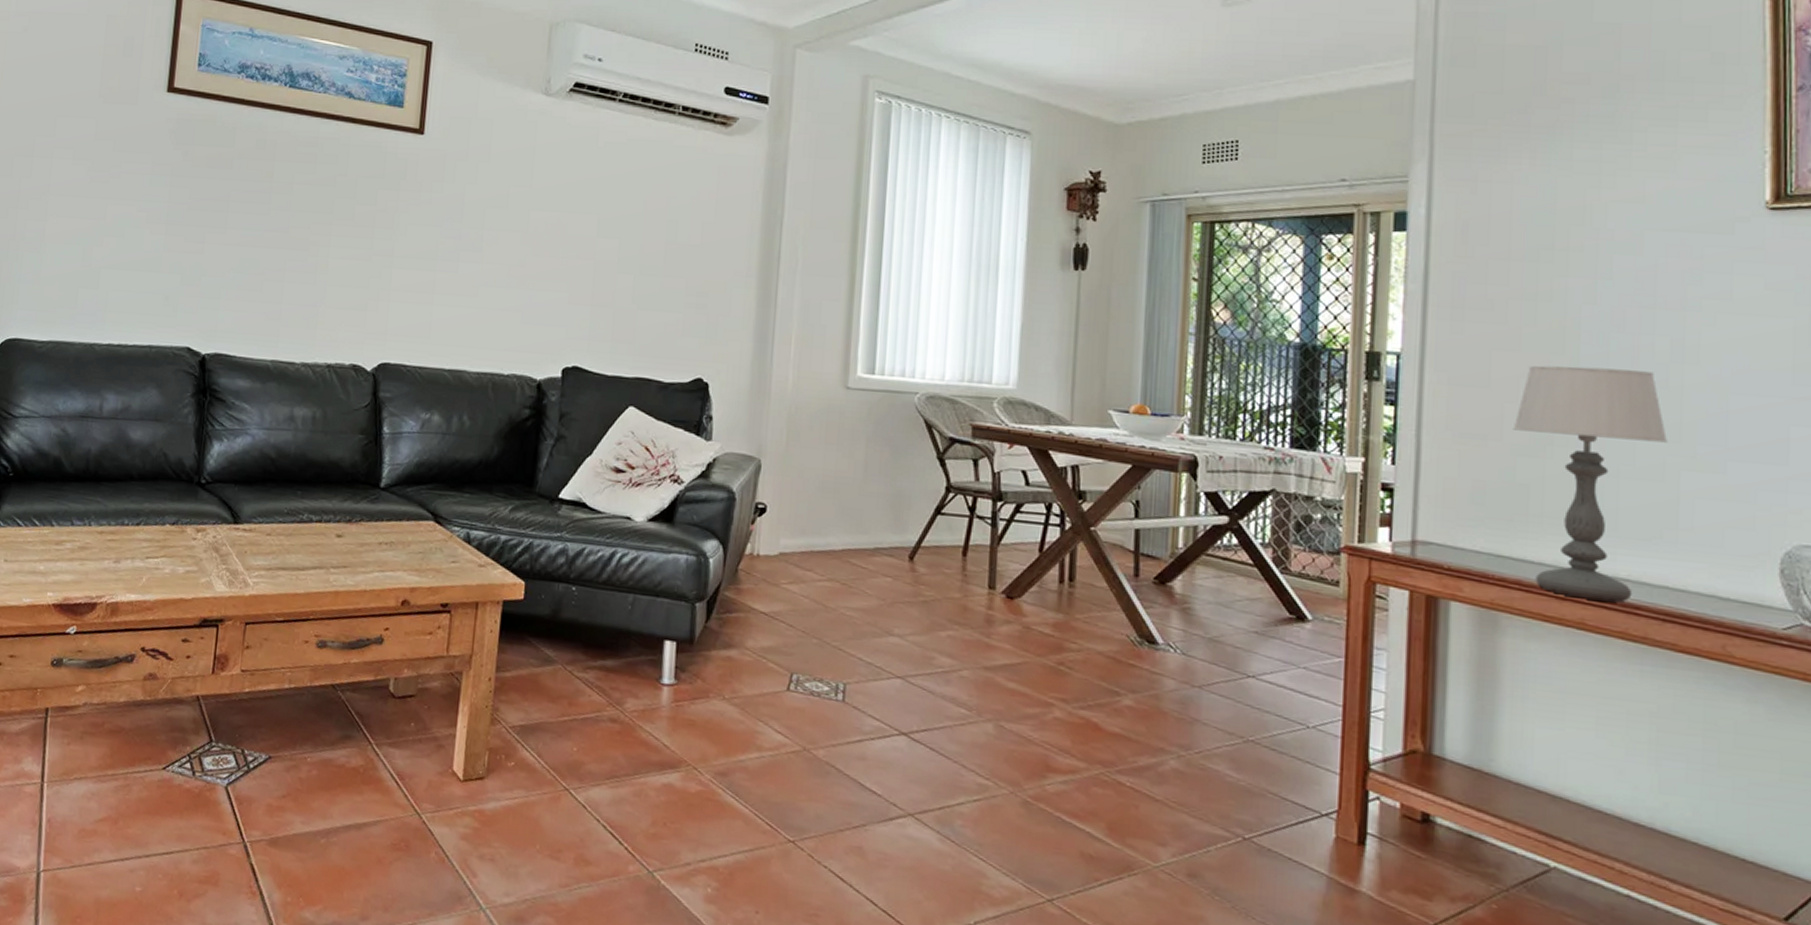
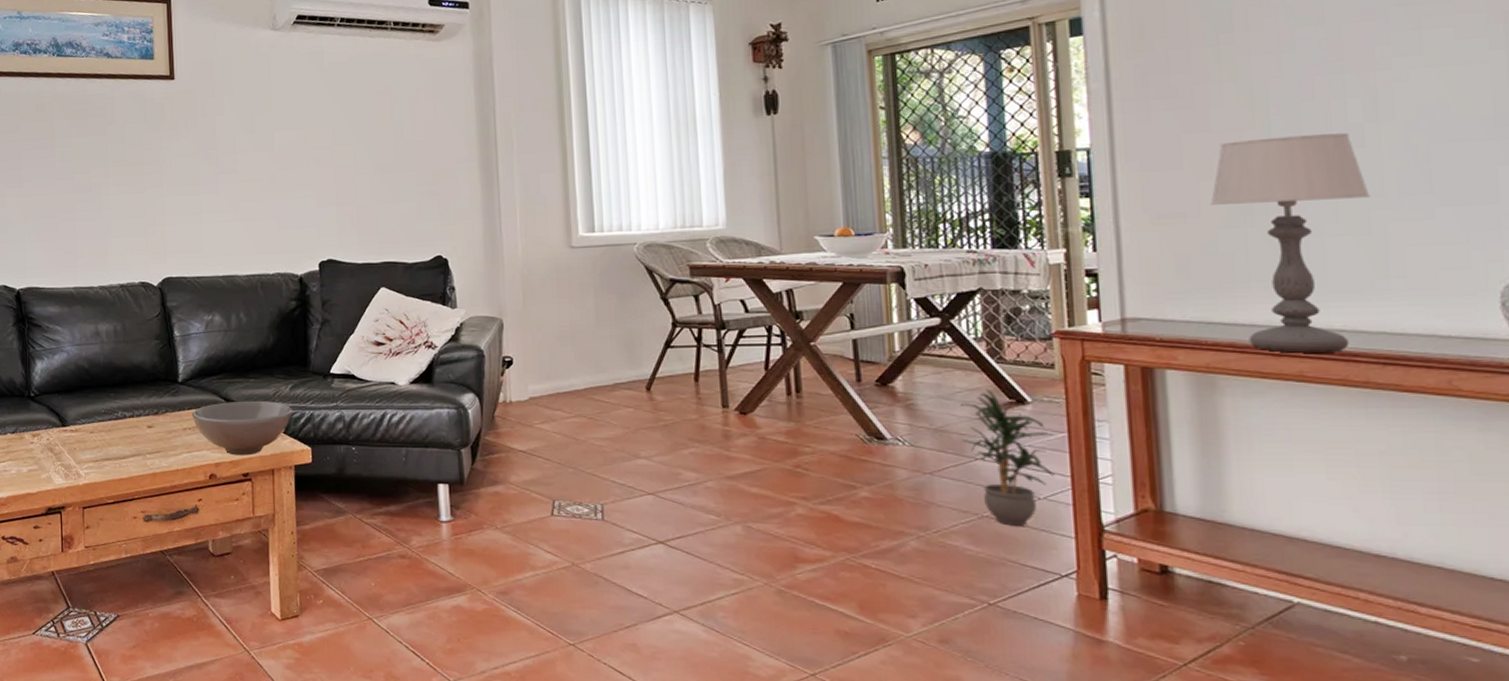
decorative bowl: none [390,517,510,583] -> present [191,400,293,455]
potted plant: none [1236,600,1329,755] -> present [960,389,1055,526]

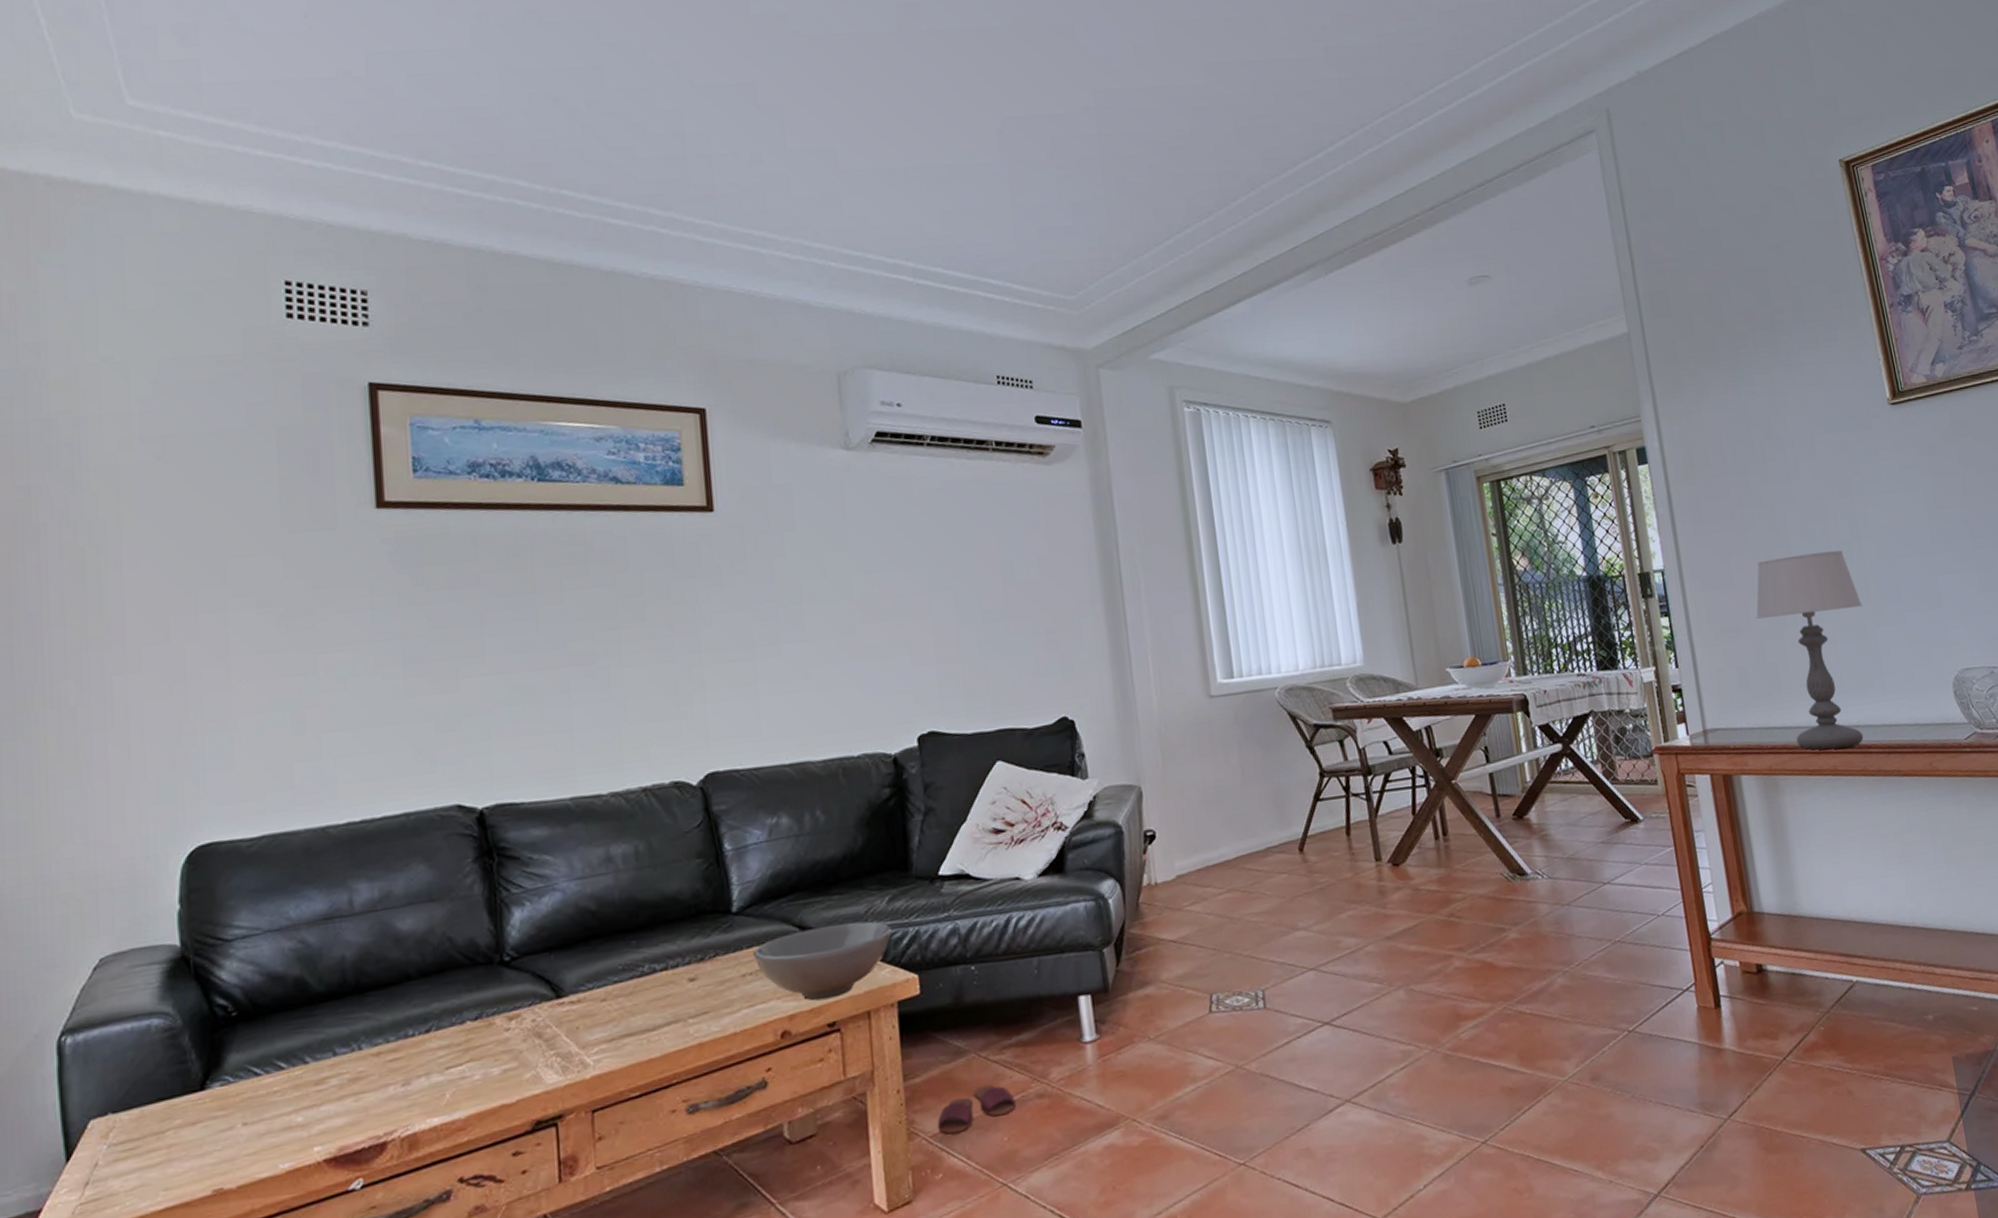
slippers: none [320,540,382,572] -> present [937,1084,1016,1135]
potted plant: present [960,389,1055,526] -> none [1586,811,1668,947]

